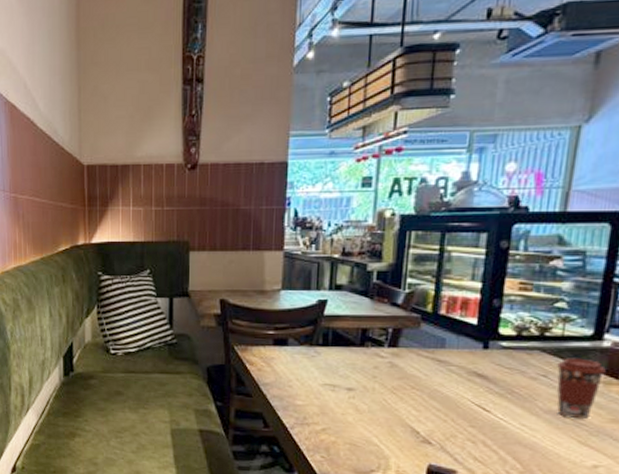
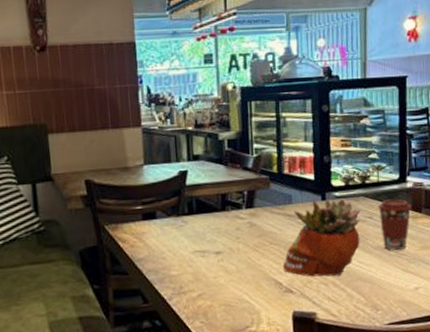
succulent planter: none [423,347,533,436] -> present [282,198,361,277]

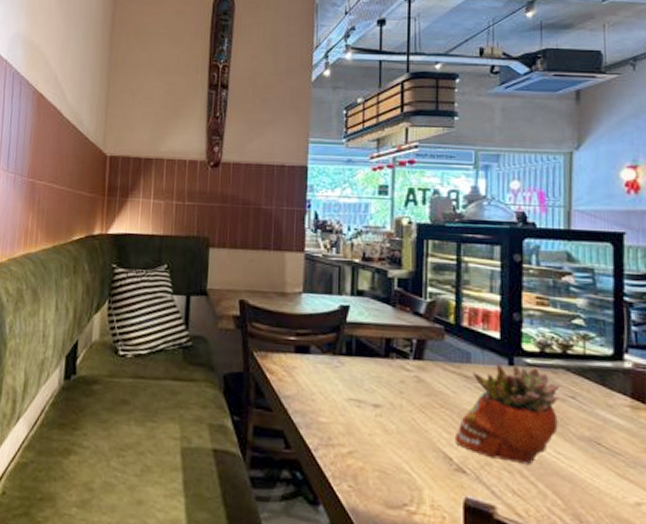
coffee cup: present [377,199,412,250] -> none [582,378,631,447]

